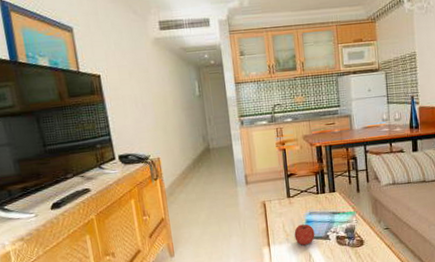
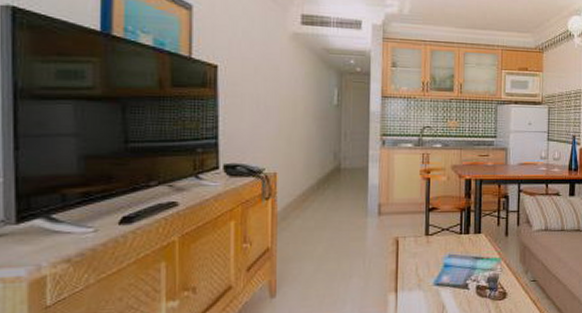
fruit: present [294,223,315,246] -> none [428,267,452,294]

